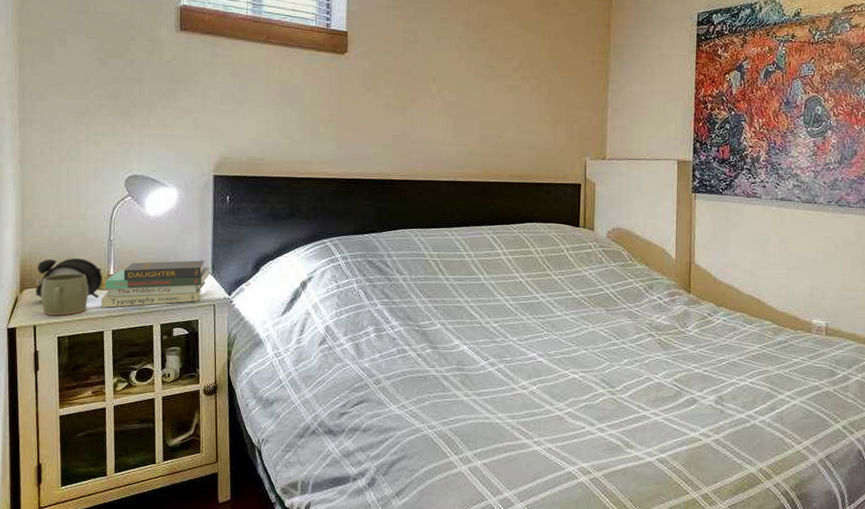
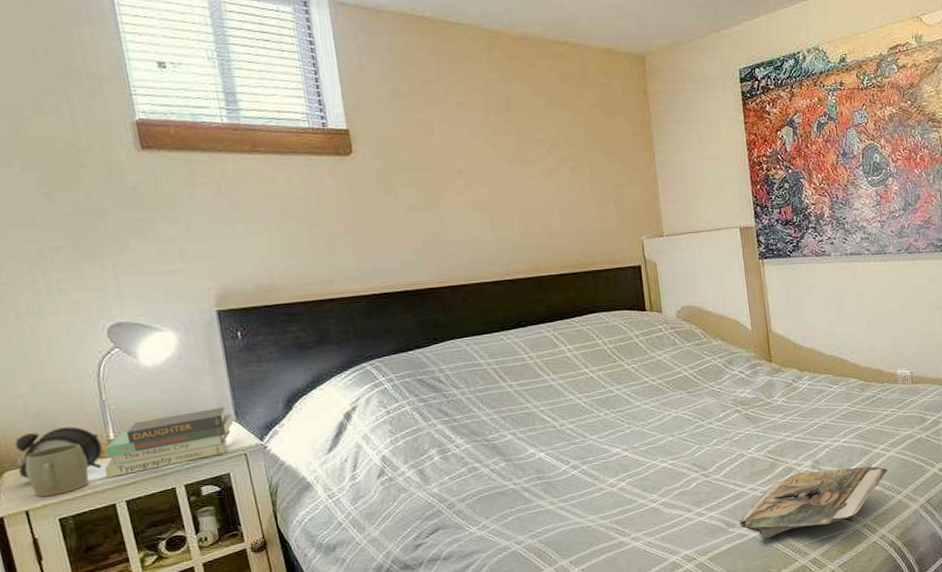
magazine: none [637,406,790,466] -> present [739,466,888,538]

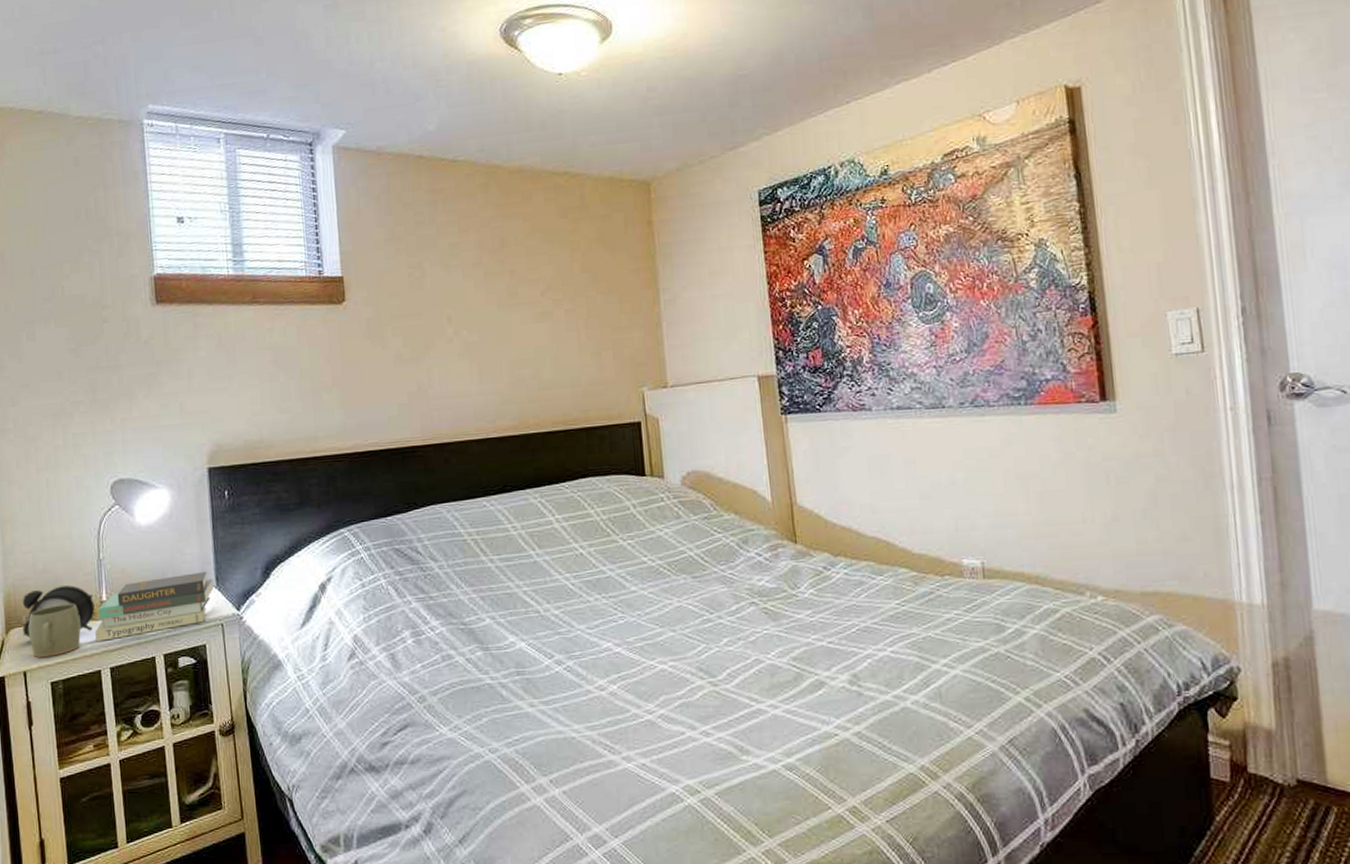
magazine: present [739,466,888,538] -> none [755,687,952,774]

